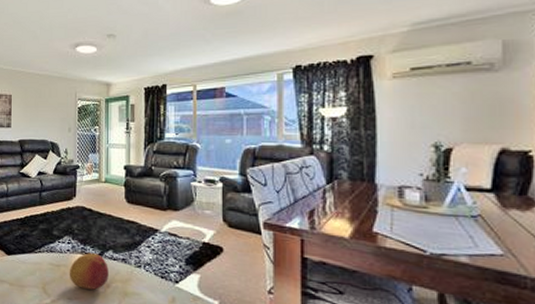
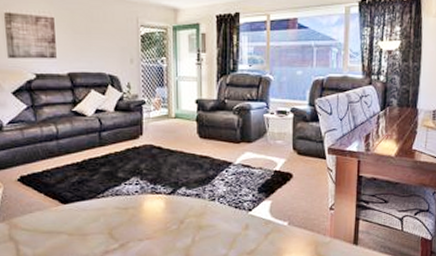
fruit: present [69,253,109,290] -> none [138,192,182,228]

